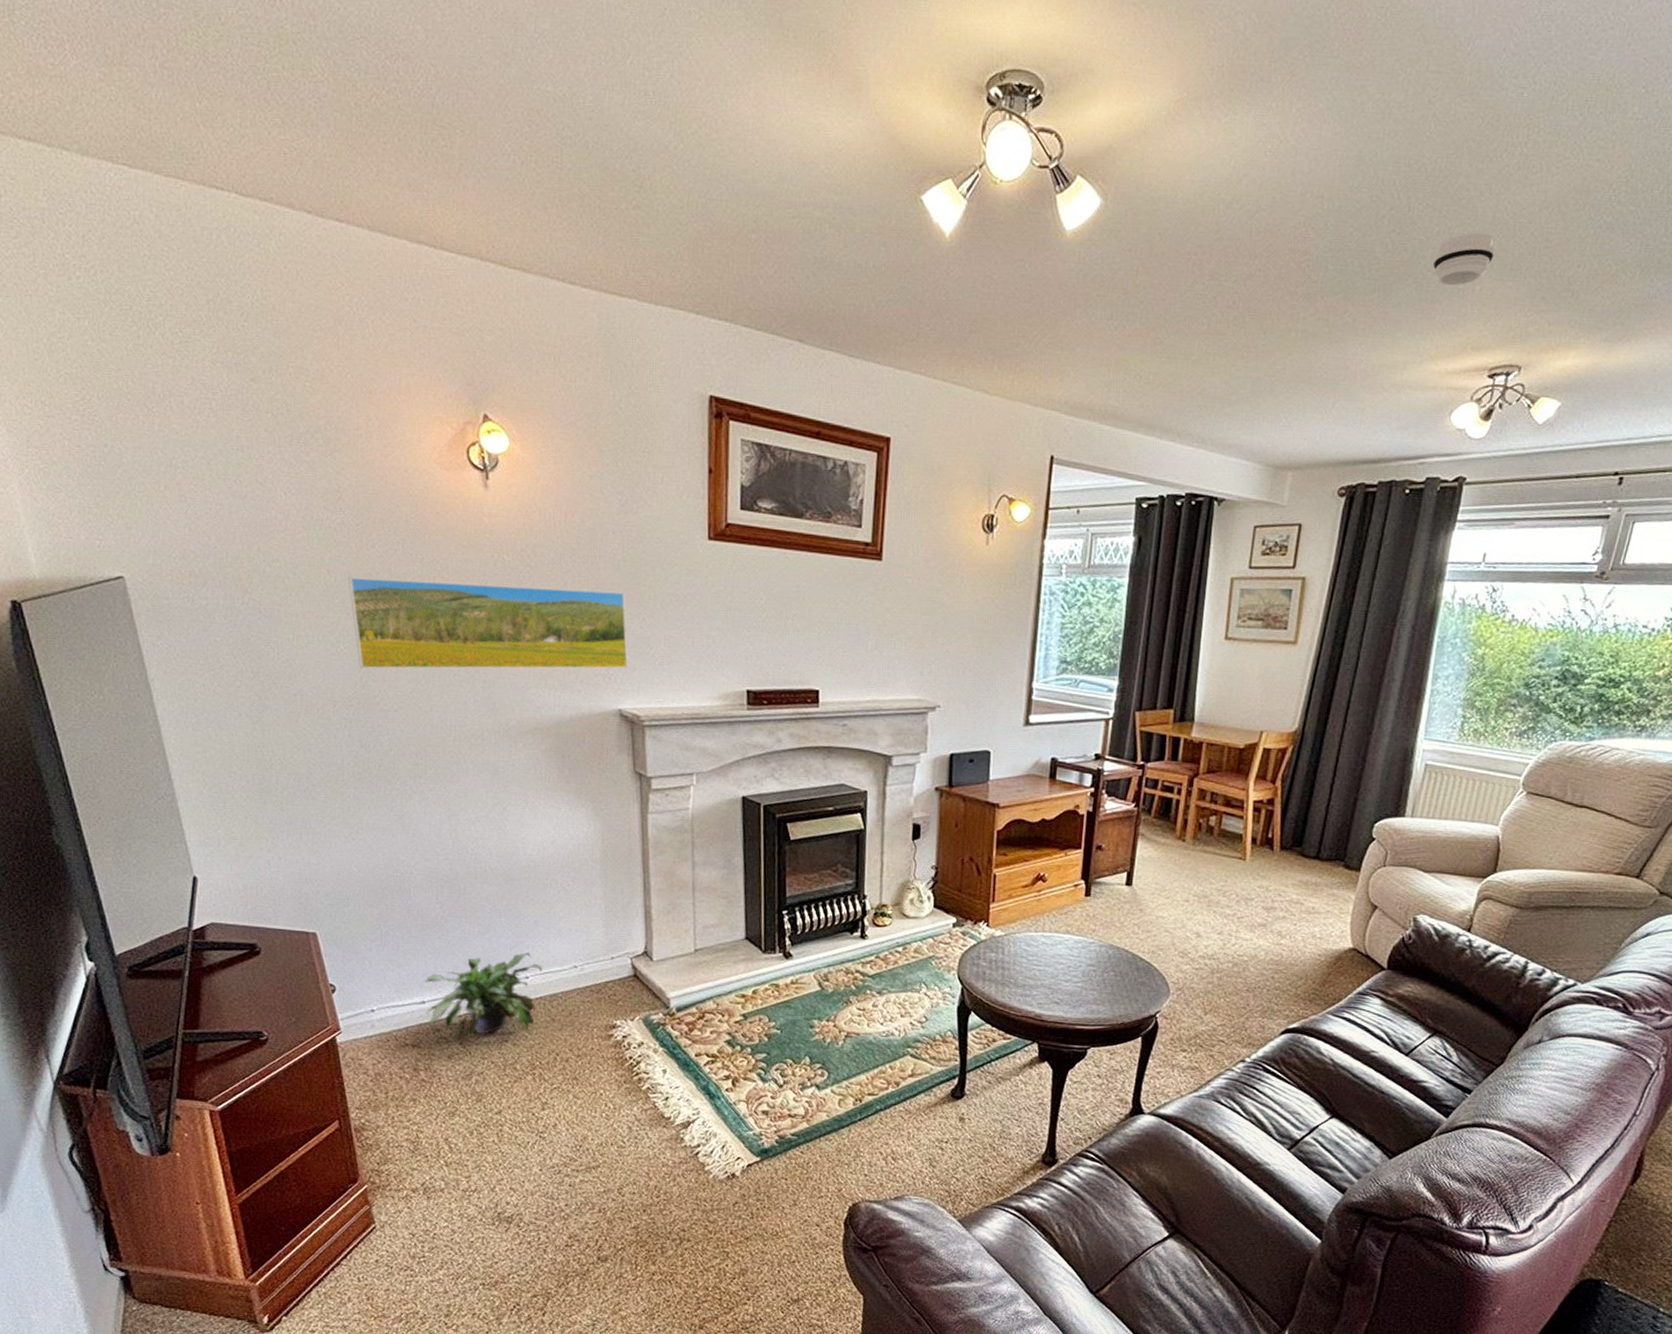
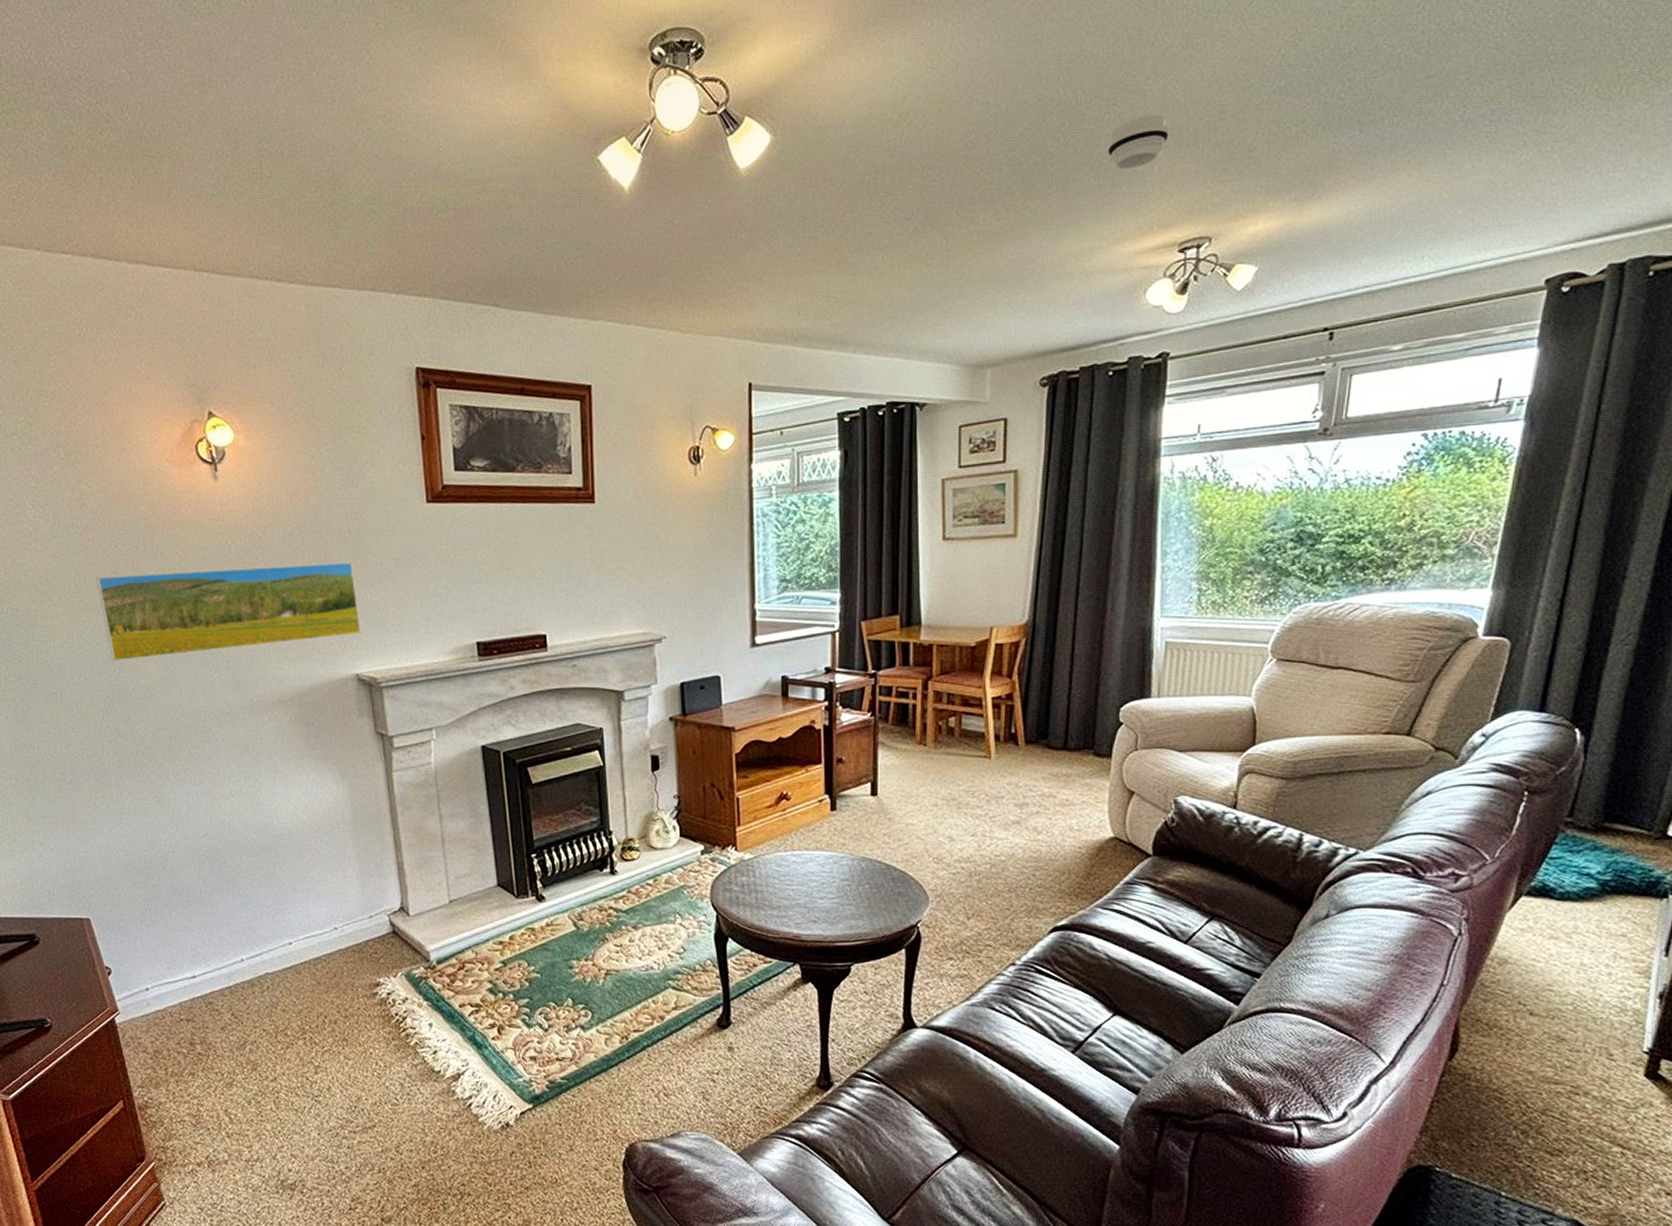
potted plant: present [425,953,542,1038] -> none [195,919,304,1008]

